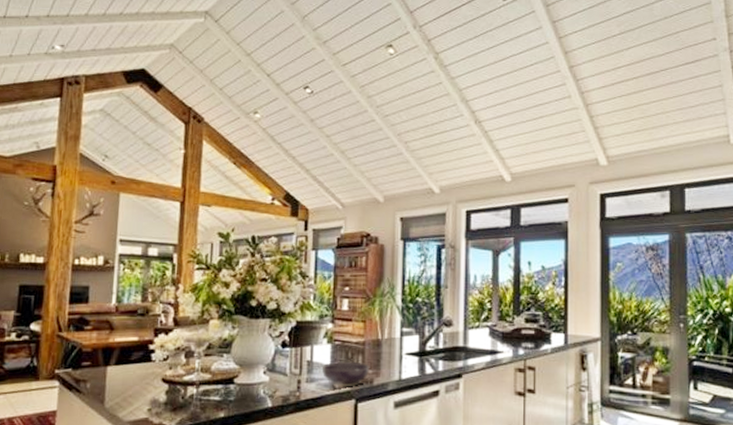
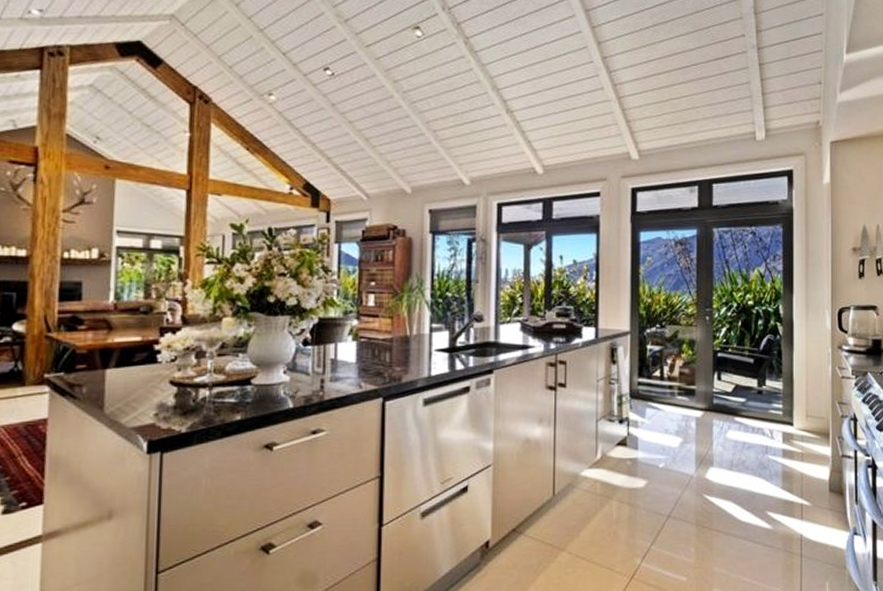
bowl: present [321,362,370,387] -> none [346,360,398,386]

